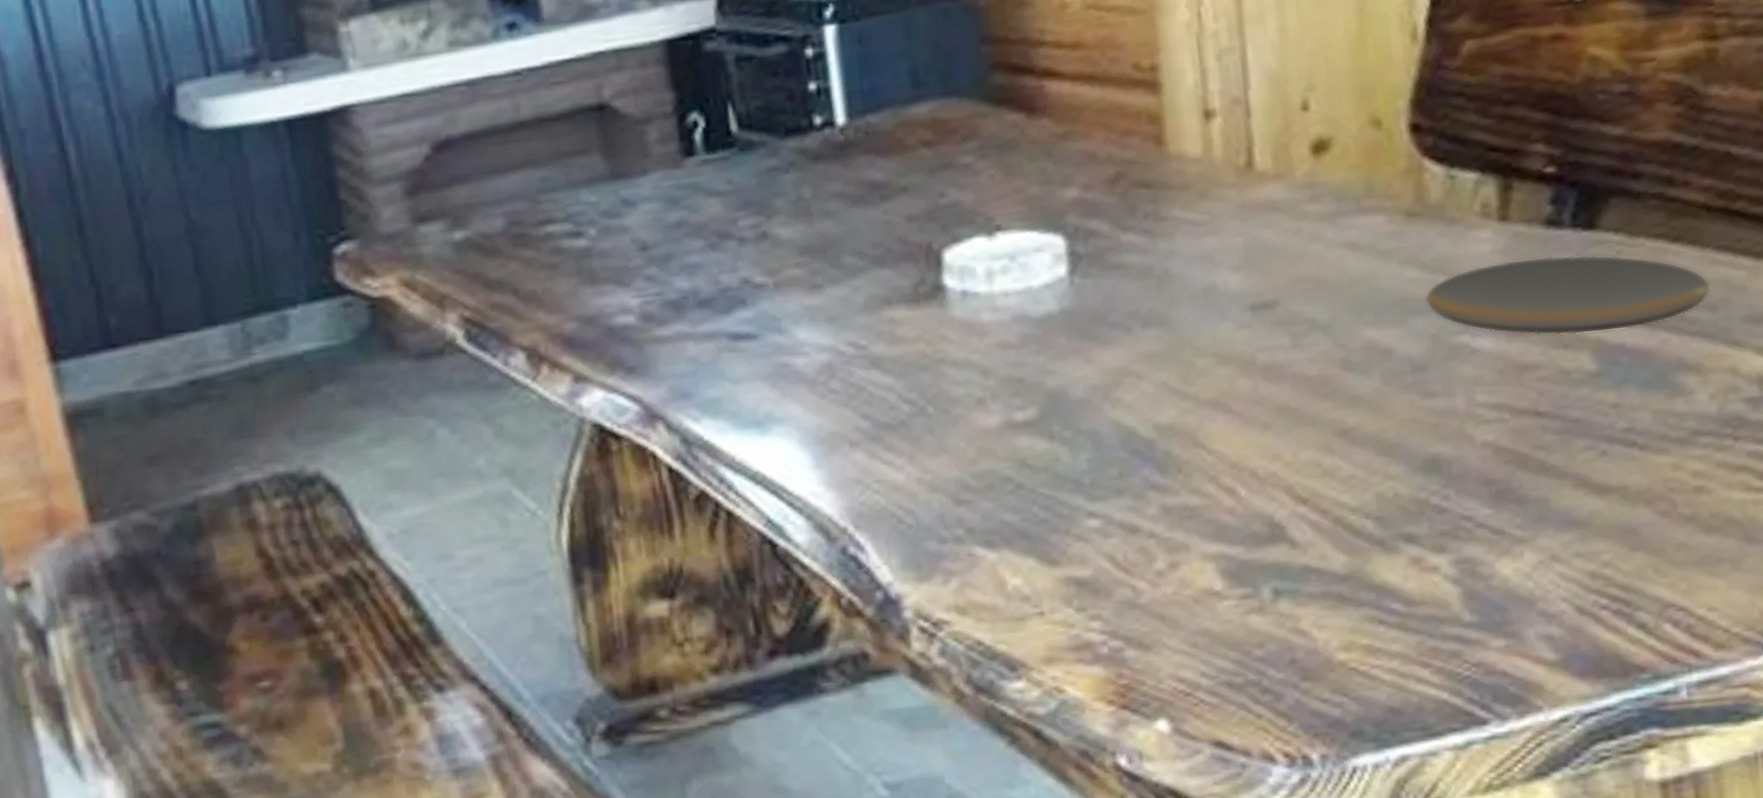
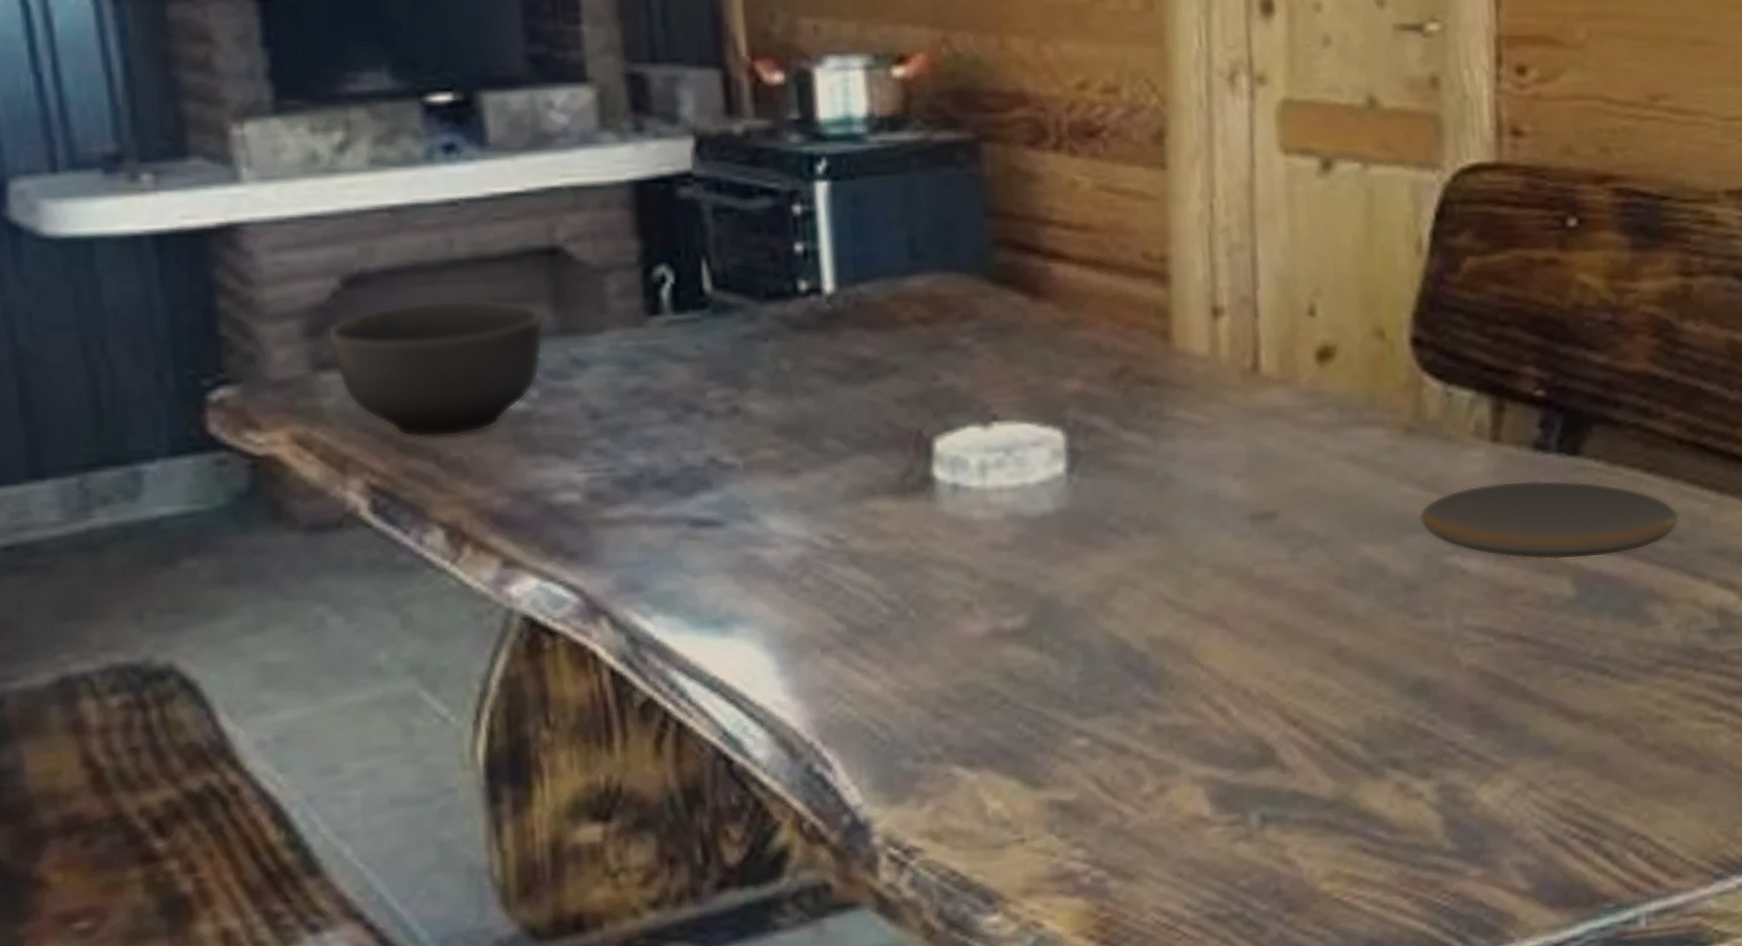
bowl: none [422,153,598,276] -> present [326,299,544,438]

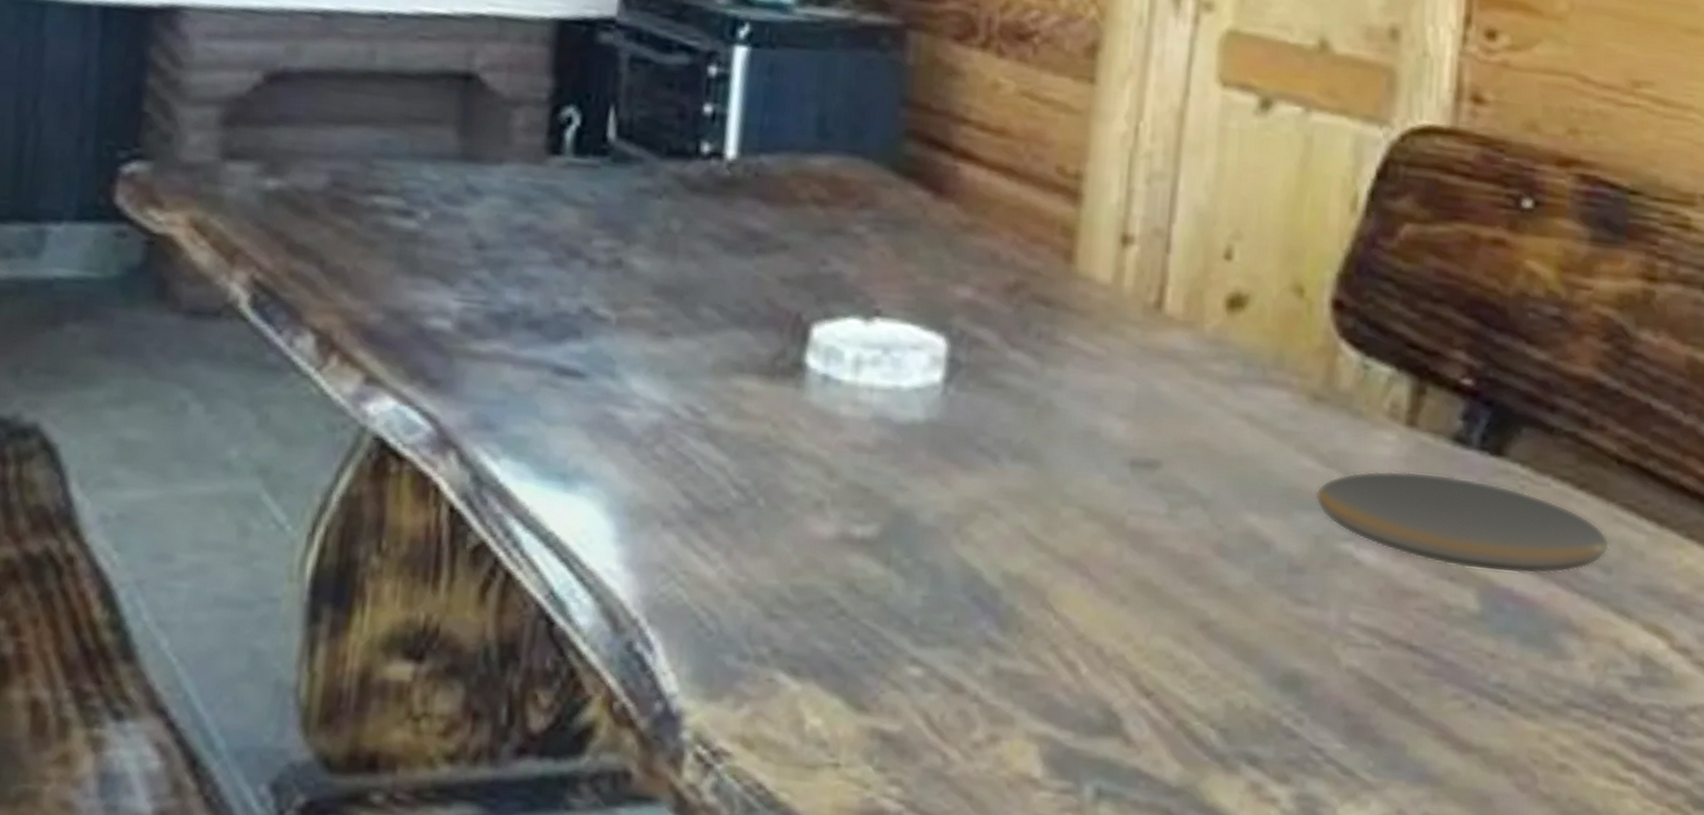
bowl: present [326,299,544,438] -> none [240,107,449,245]

